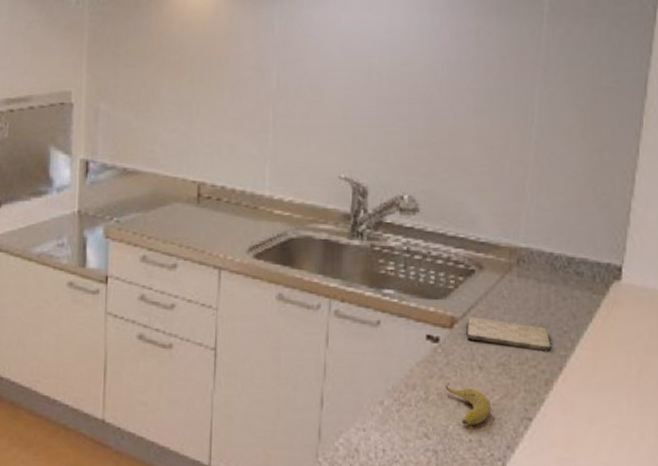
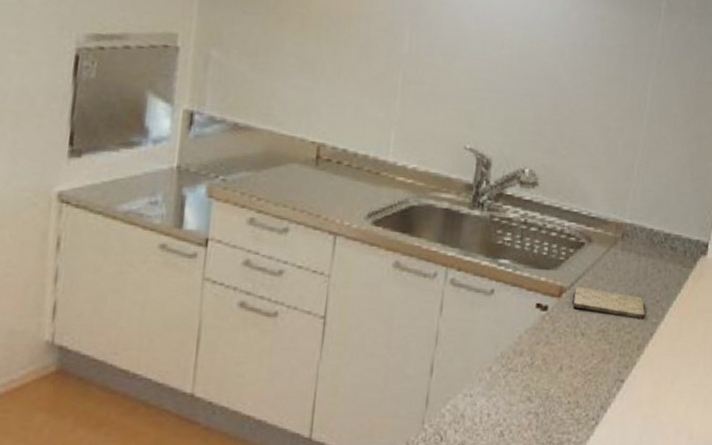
banana: present [445,382,492,425] -> none [550,348,590,388]

